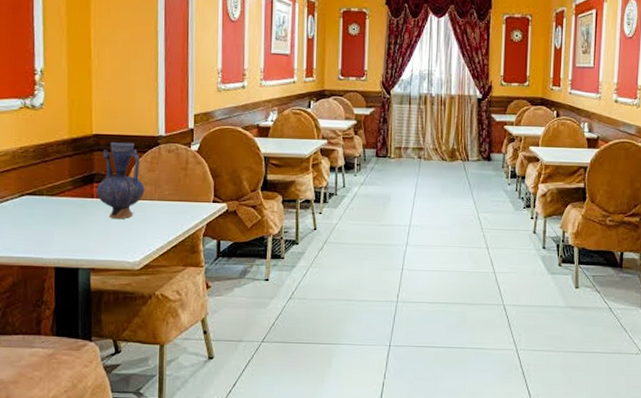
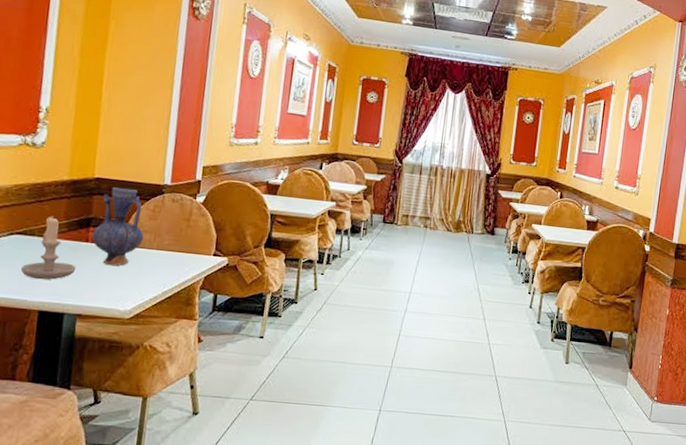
candle: none [35,175,84,238] -> present [21,215,75,280]

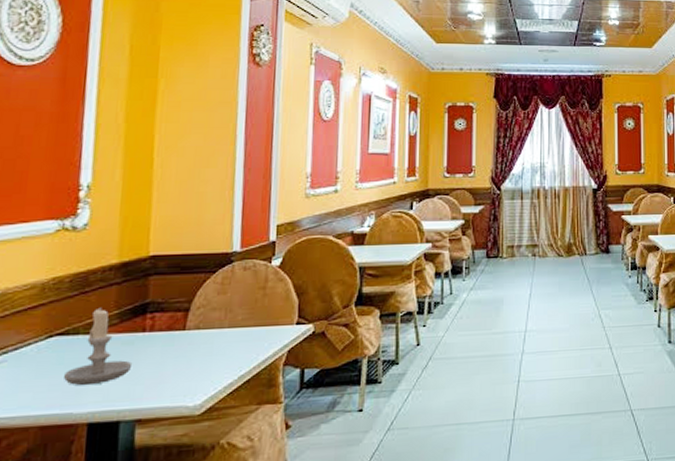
vase: present [91,187,144,266] -> none [149,263,213,356]

